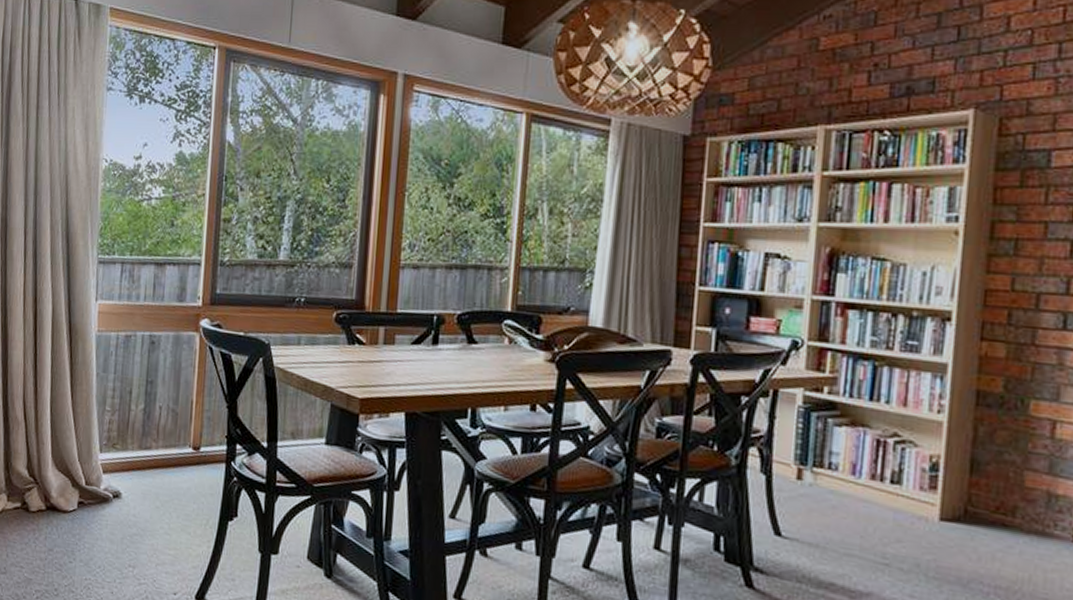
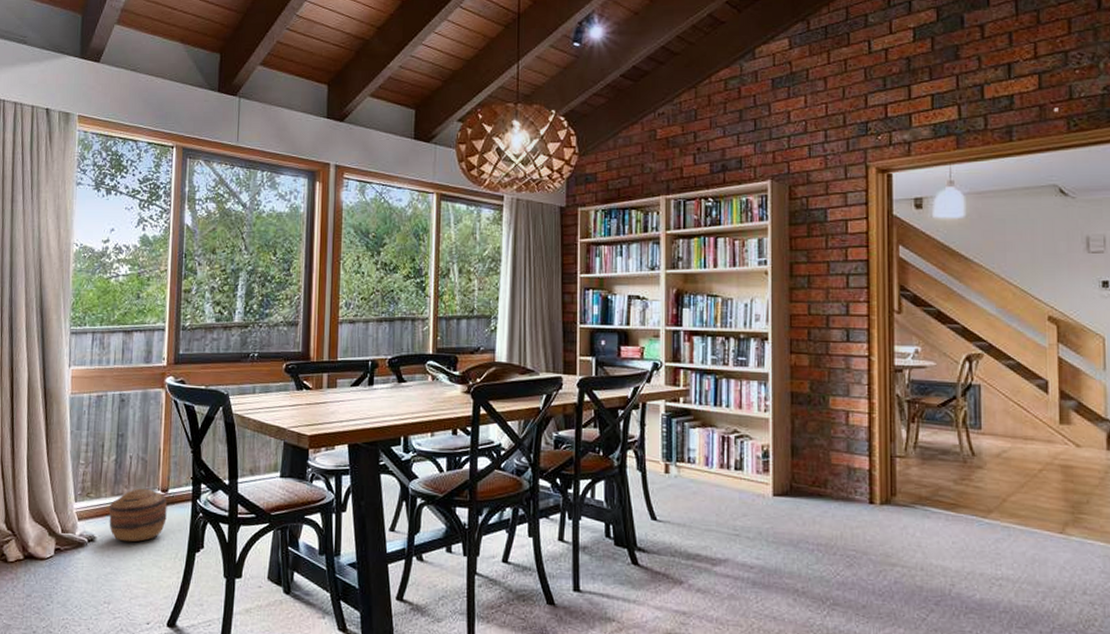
basket: none [135,443,199,503] -> present [108,488,167,543]

